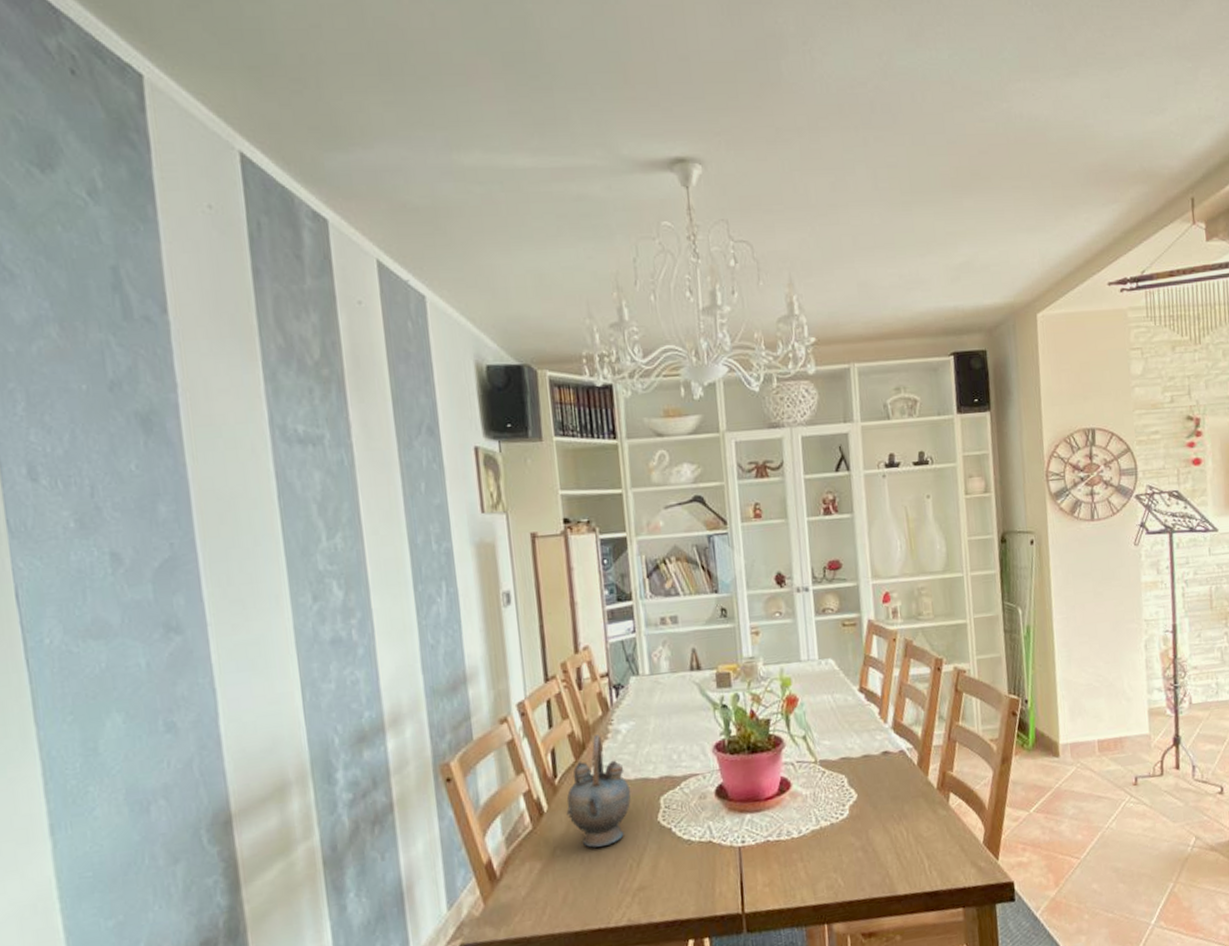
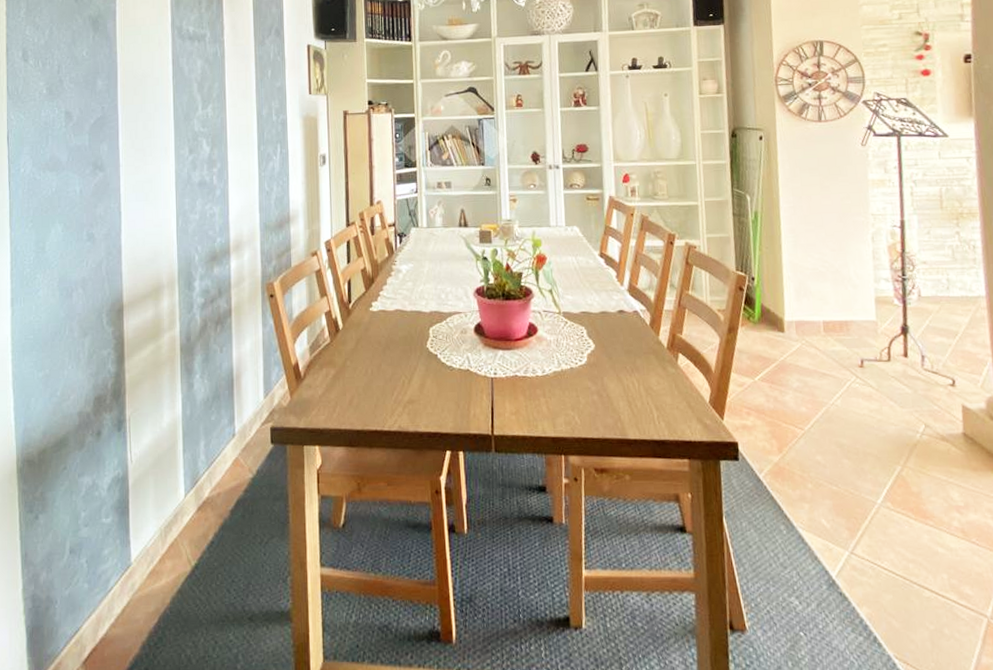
teapot: present [566,735,631,848] -> none [356,272,407,363]

